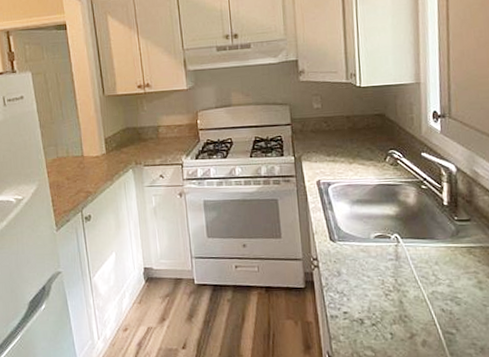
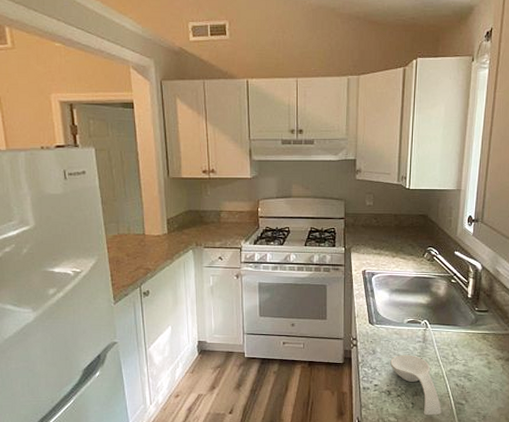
spoon rest: none [359,275,428,348] -> present [390,355,442,416]

